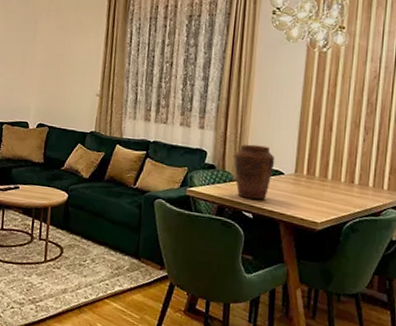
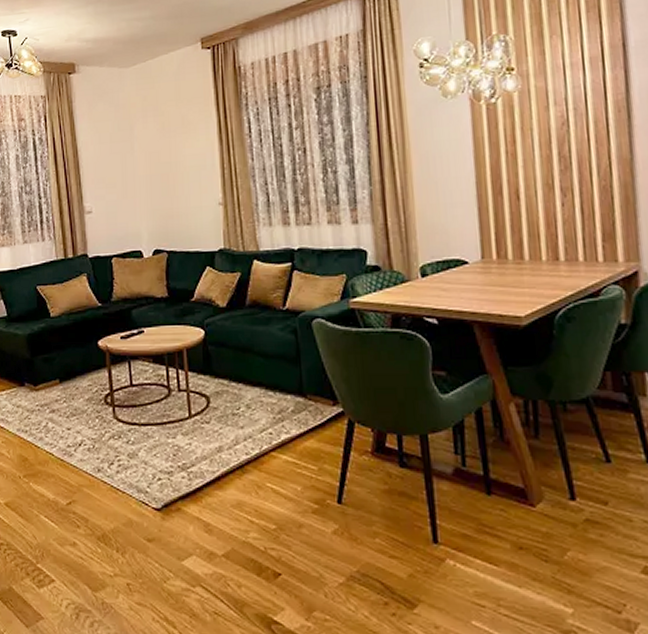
vase: present [234,144,275,200] -> none [401,232,455,301]

